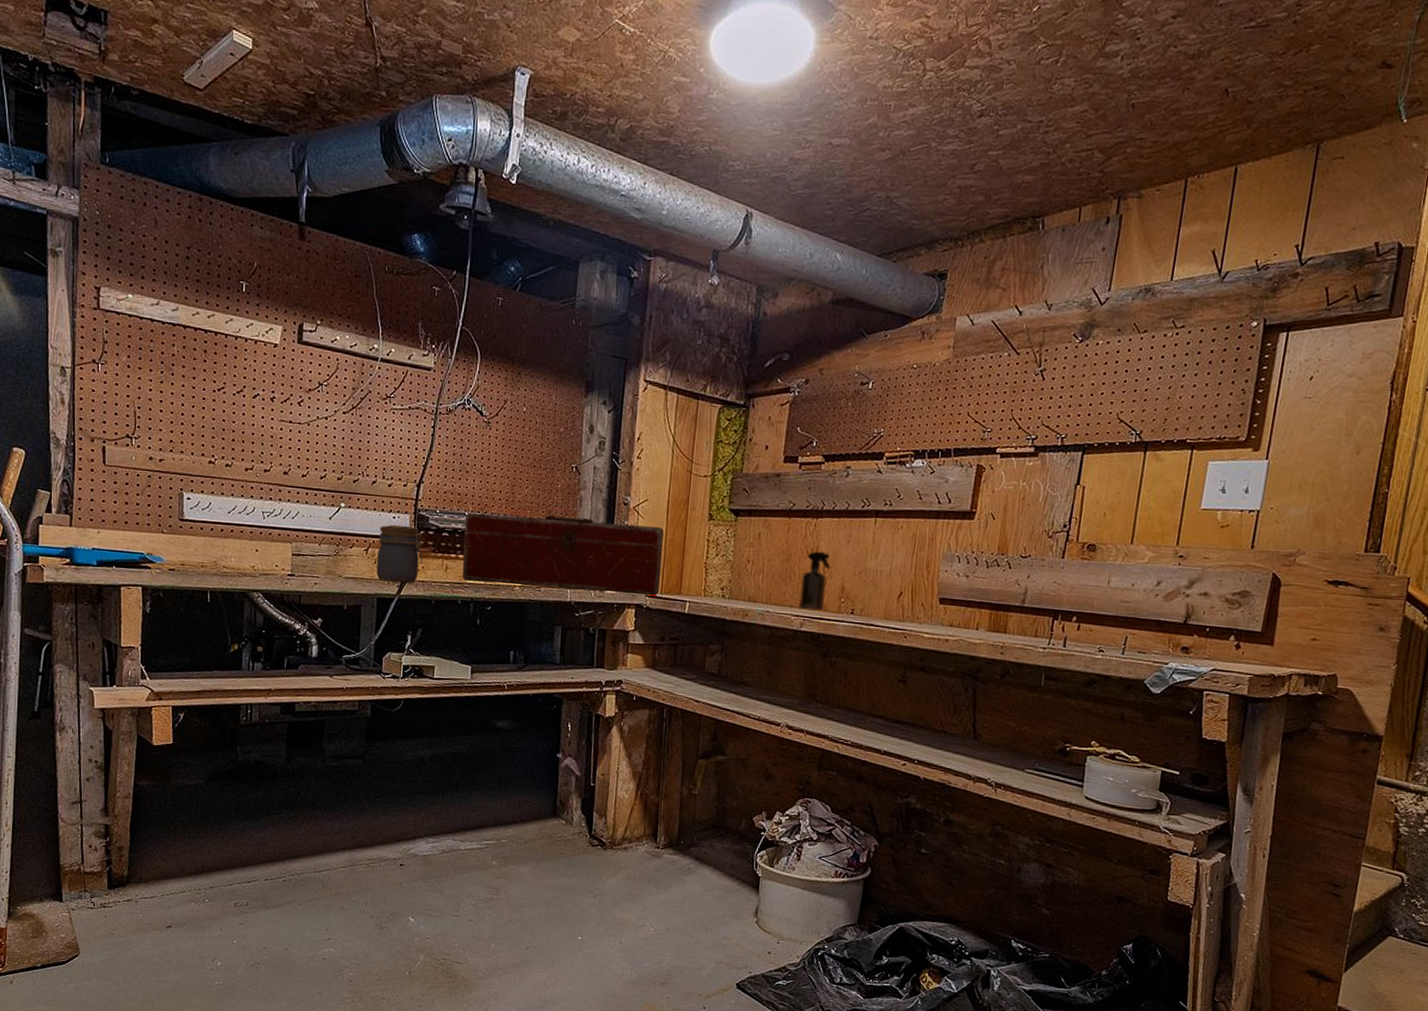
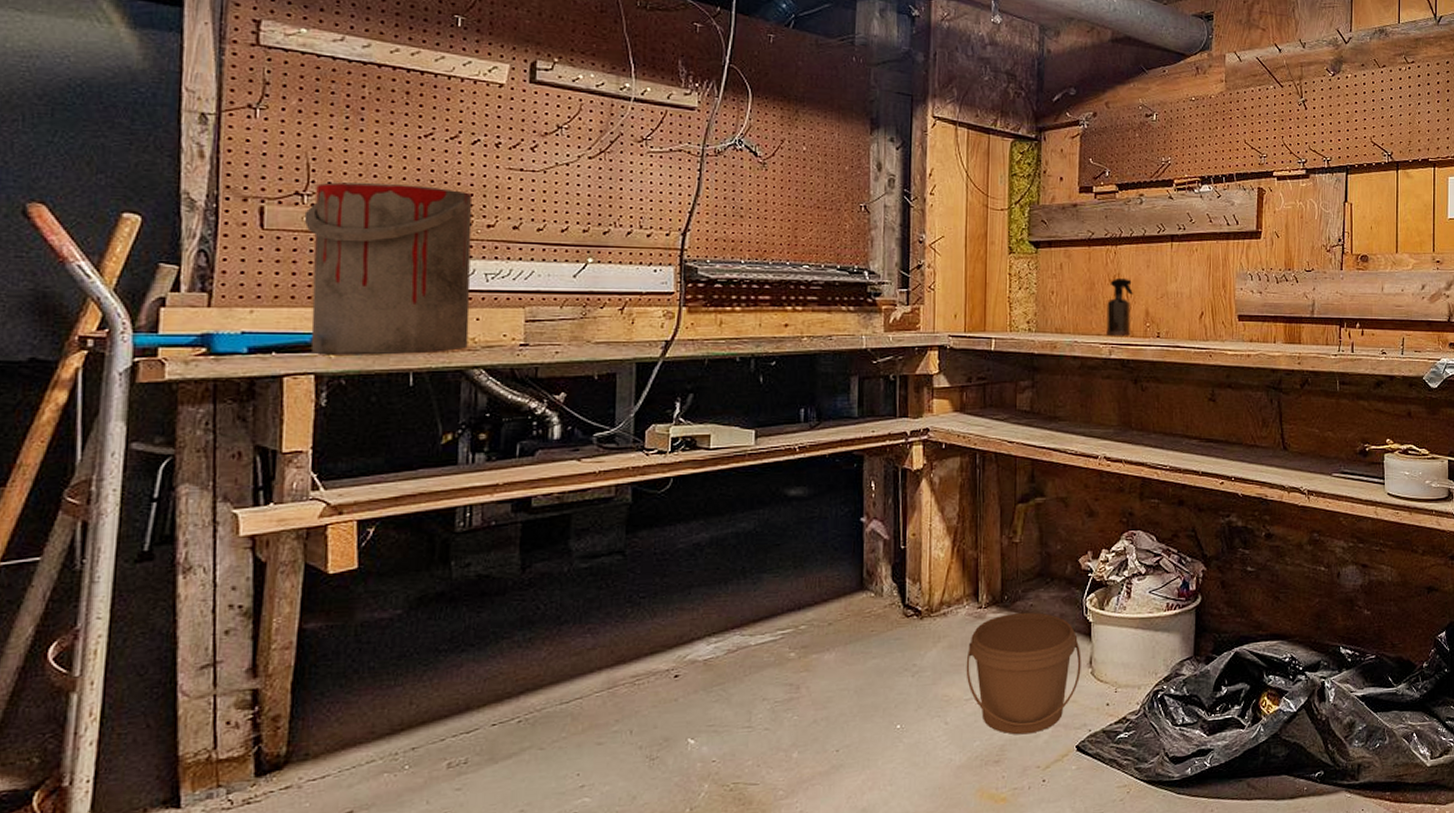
paint can: none [132,427,254,576] -> present [304,182,473,355]
jar: present [376,525,424,583] -> none [635,280,693,343]
toolbox: present [461,512,664,596] -> none [739,258,964,336]
bucket: none [641,857,748,966] -> present [966,612,1081,735]

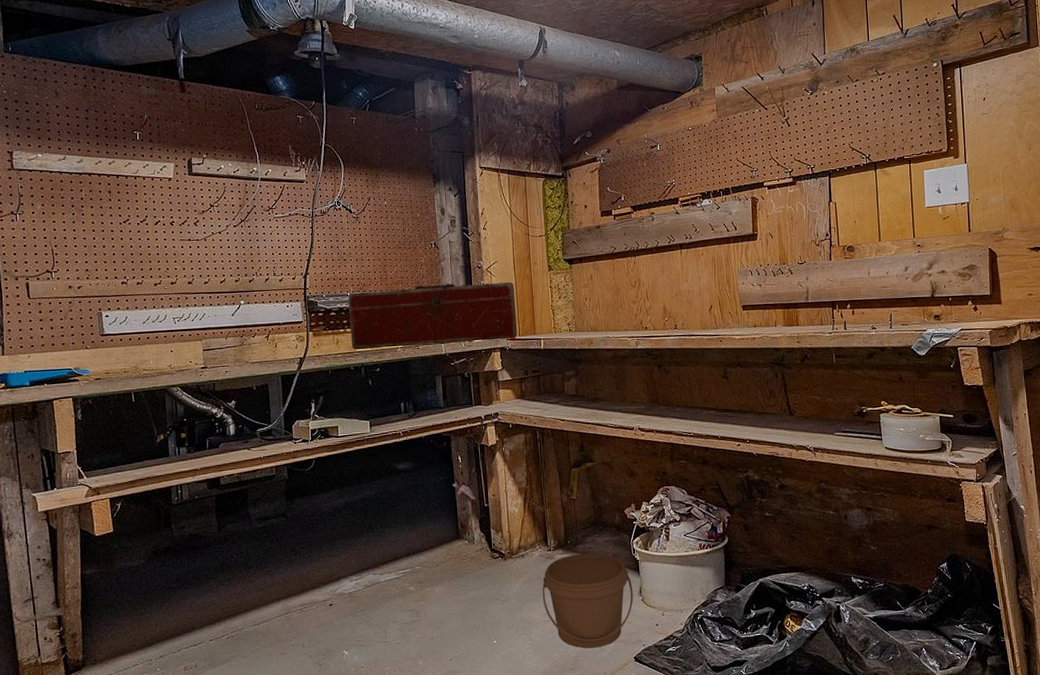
paint can: present [304,182,473,355] -> none [54,258,167,383]
toolbox: none [739,258,964,336] -> present [348,282,518,350]
spray bottle: present [1106,277,1133,337] -> none [631,282,653,331]

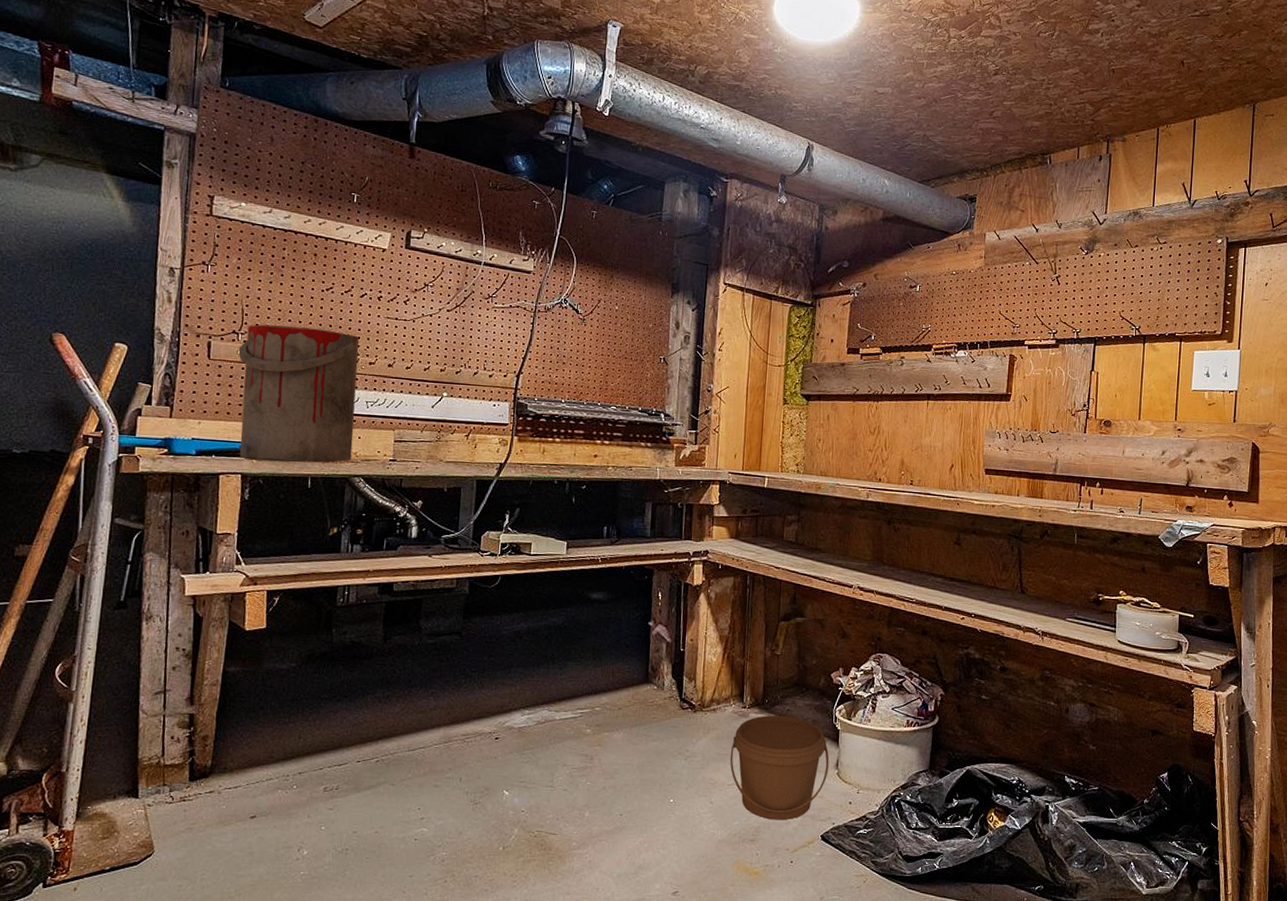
paint can: none [54,258,167,383] -> present [238,324,360,463]
toolbox: present [348,282,518,350] -> none [558,400,744,473]

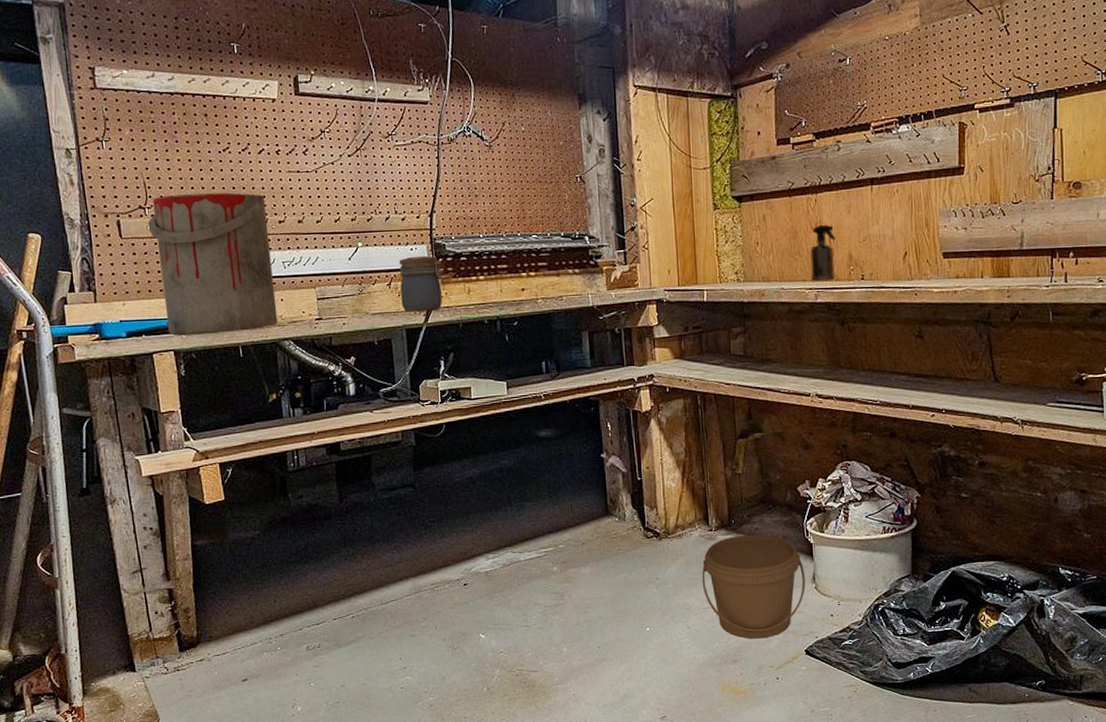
jar: none [476,412,522,466] -> present [399,256,446,312]
spray bottle: none [865,430,891,483] -> present [810,224,836,282]

